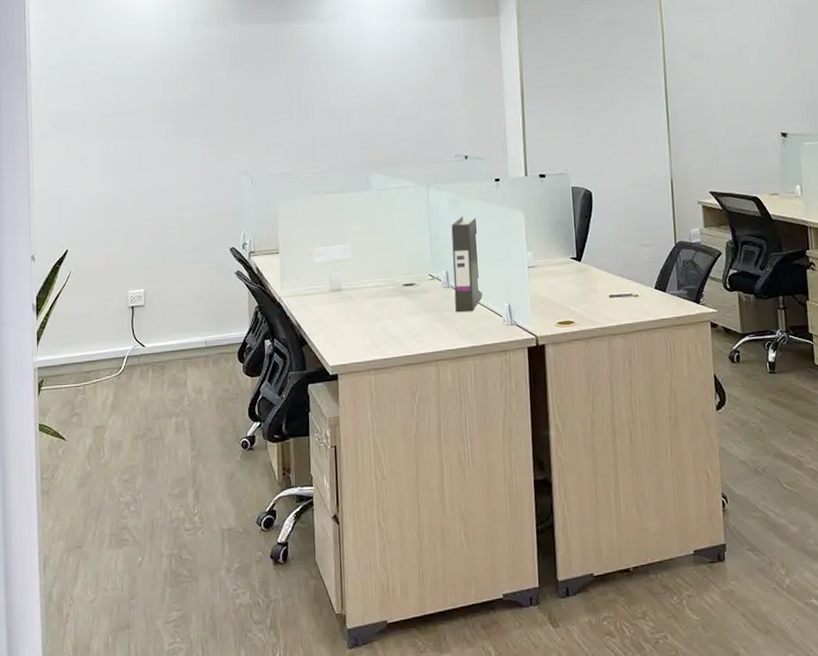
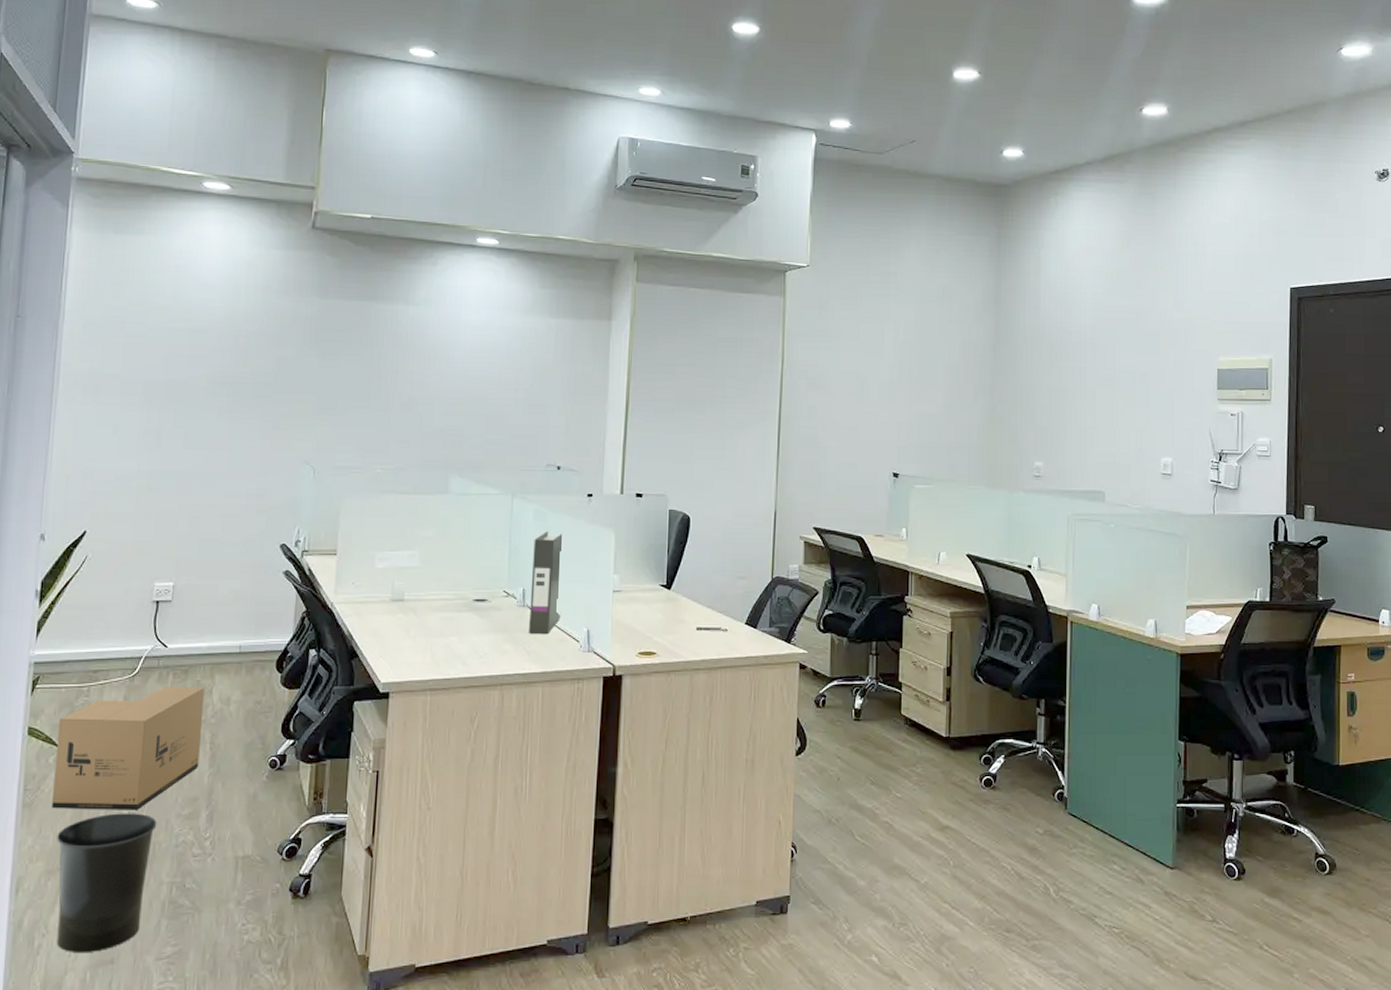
cardboard box: none [63,380,182,494] -> present [52,686,205,810]
waste bin: none [72,494,153,619] -> present [56,813,157,952]

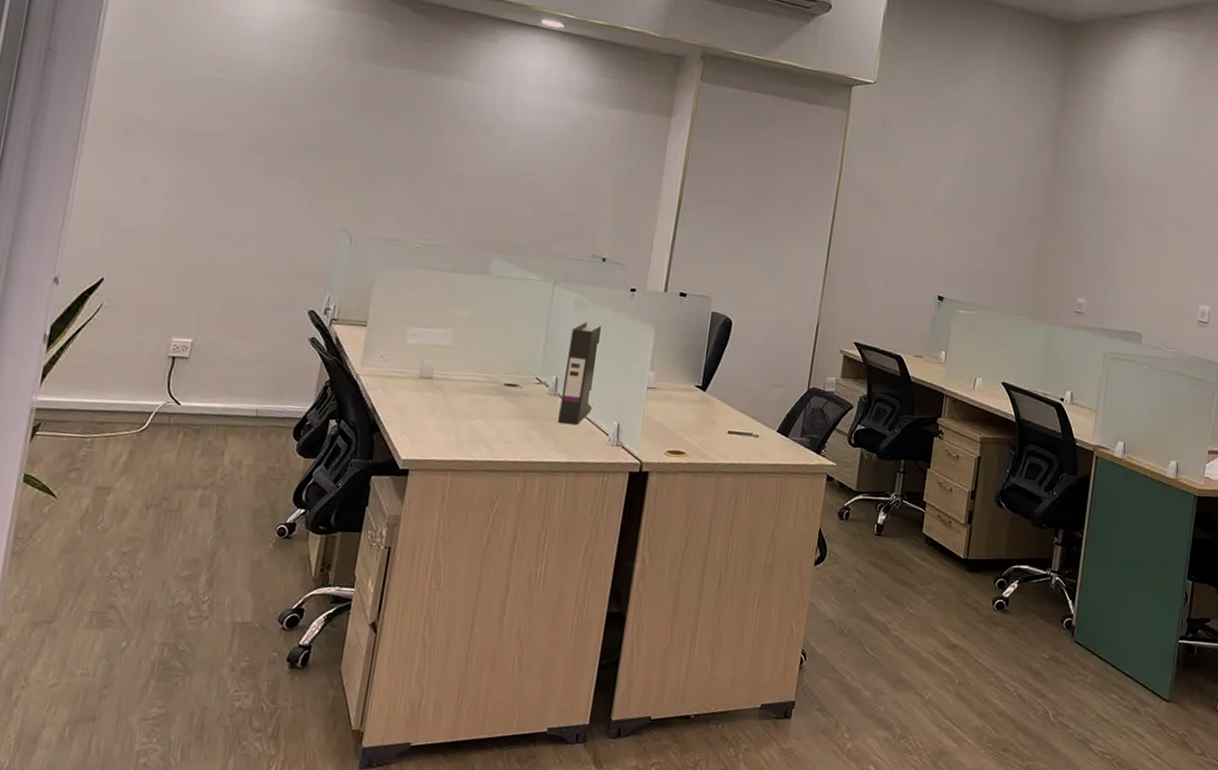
cardboard box: present [52,686,205,810] -> none [43,444,216,568]
waste bin: present [56,813,157,952] -> none [36,569,154,708]

